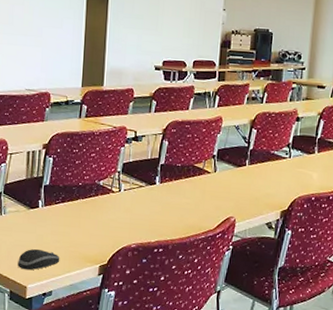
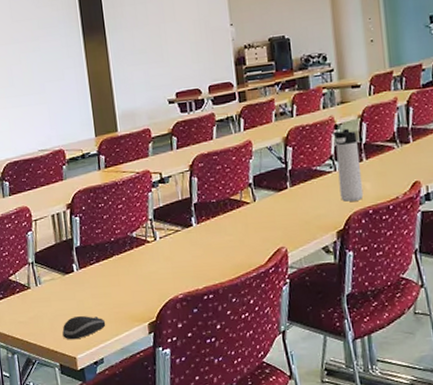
thermos bottle: none [290,122,314,187] -> present [333,128,364,202]

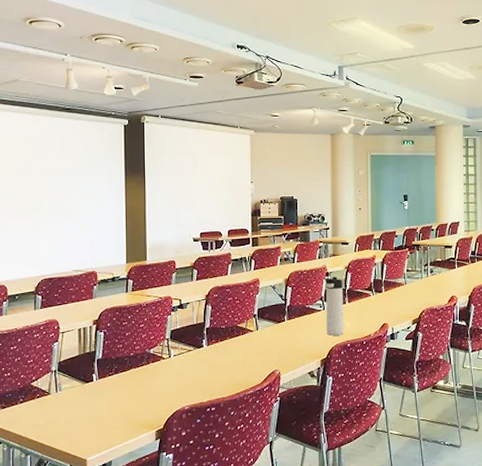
computer mouse: present [62,316,106,340] -> none [76,422,118,443]

